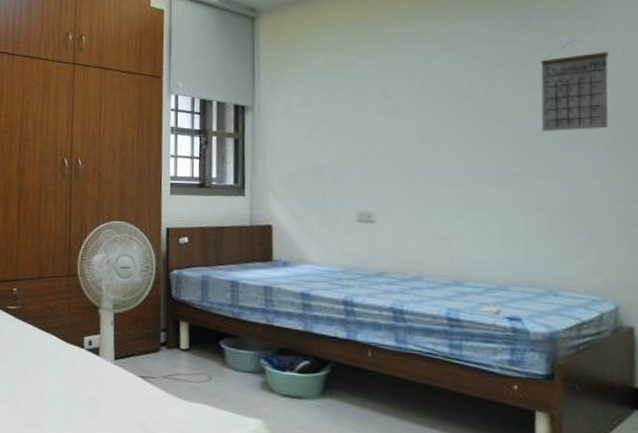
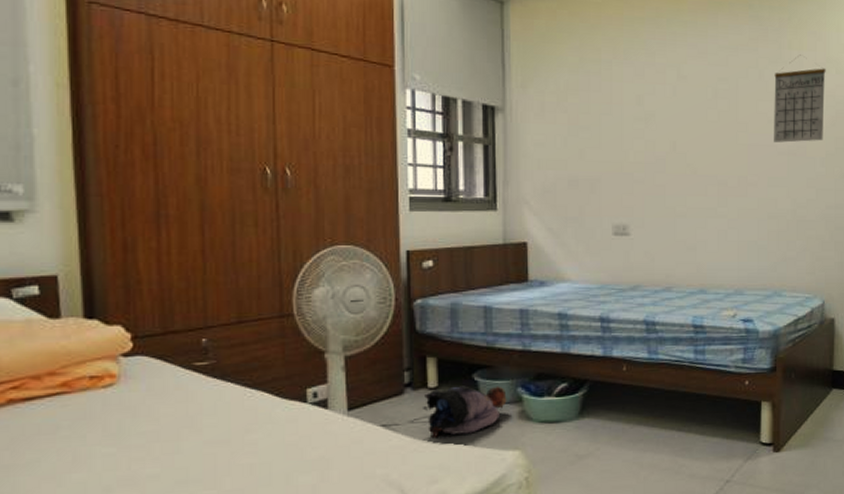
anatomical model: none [175,350,251,396] -> present [423,386,507,439]

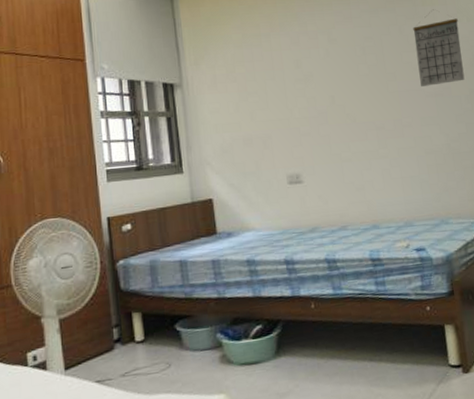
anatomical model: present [423,386,507,439] -> none [132,333,208,390]

